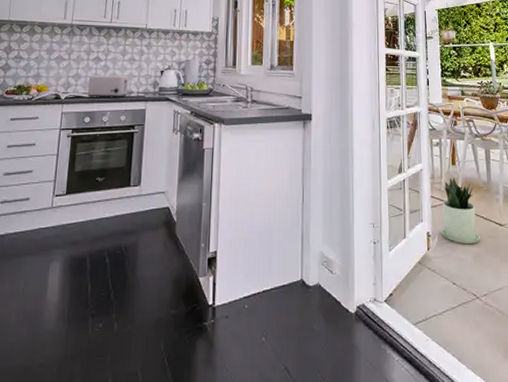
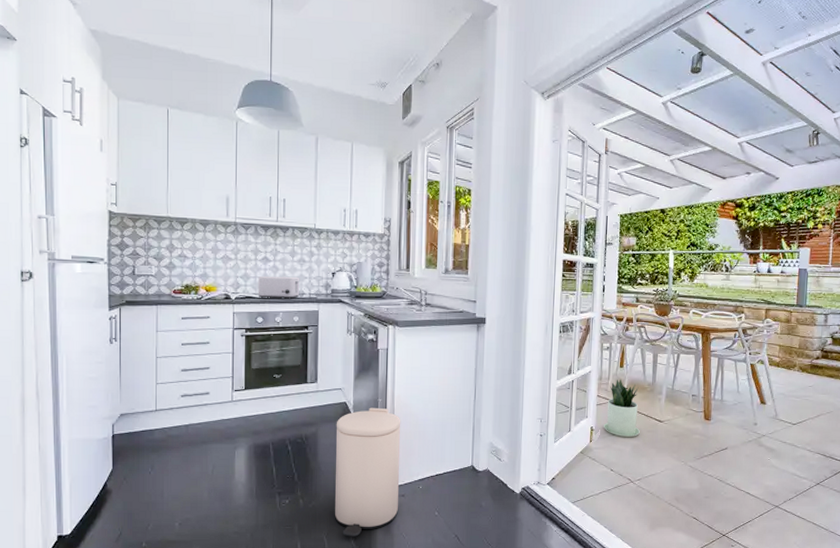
pedal bin: none [151,213,226,370] -> present [334,407,401,537]

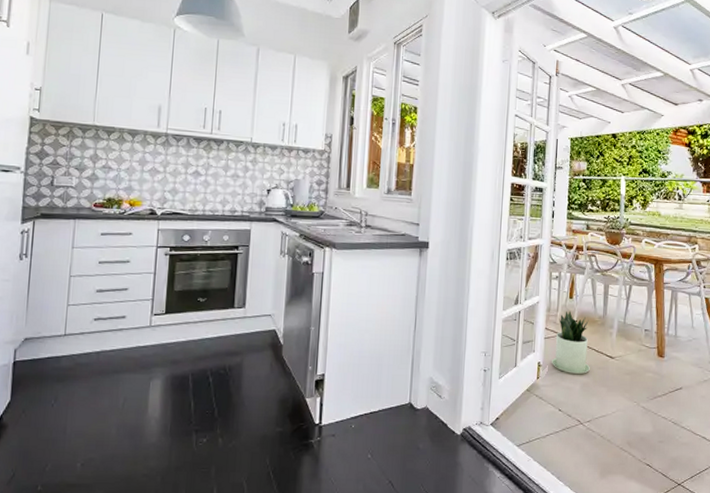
toaster: present [258,275,300,299] -> none [186,190,233,216]
pedal bin: present [334,407,401,537] -> none [256,336,335,482]

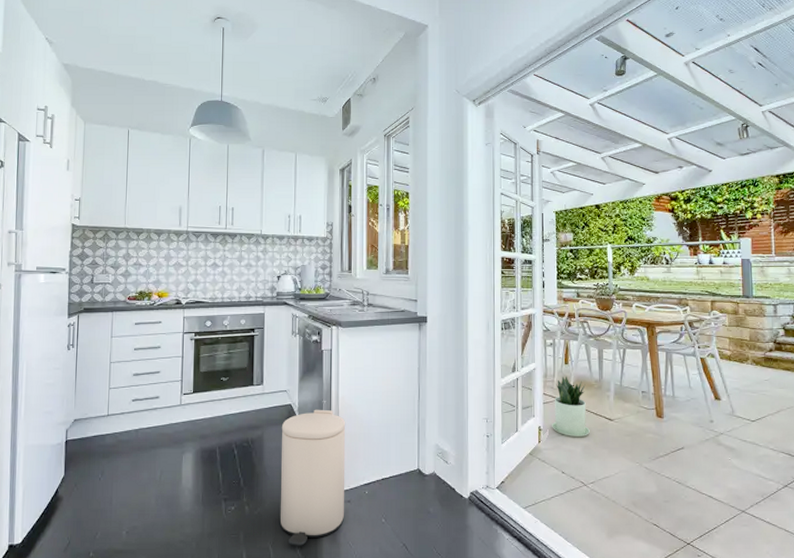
pedal bin: none [256,336,335,482] -> present [280,409,346,546]

